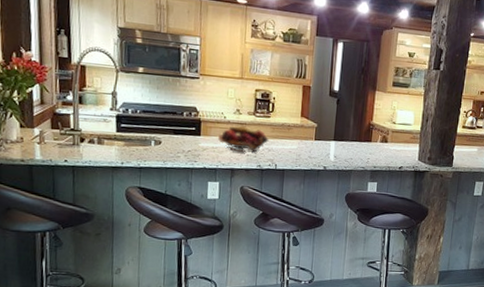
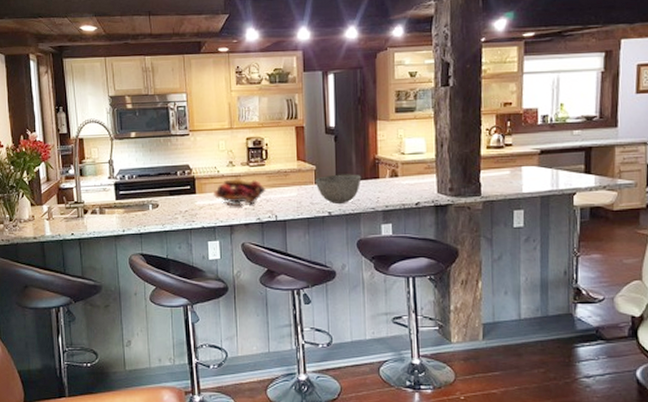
bowl: none [314,133,357,161] -> present [315,174,362,205]

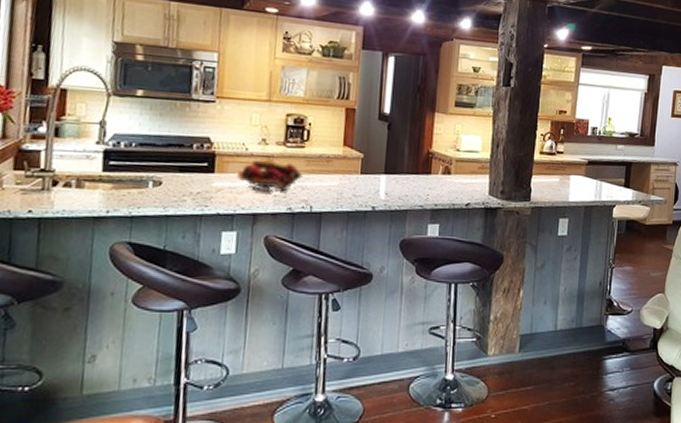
bowl: present [315,174,362,205] -> none [360,165,413,200]

